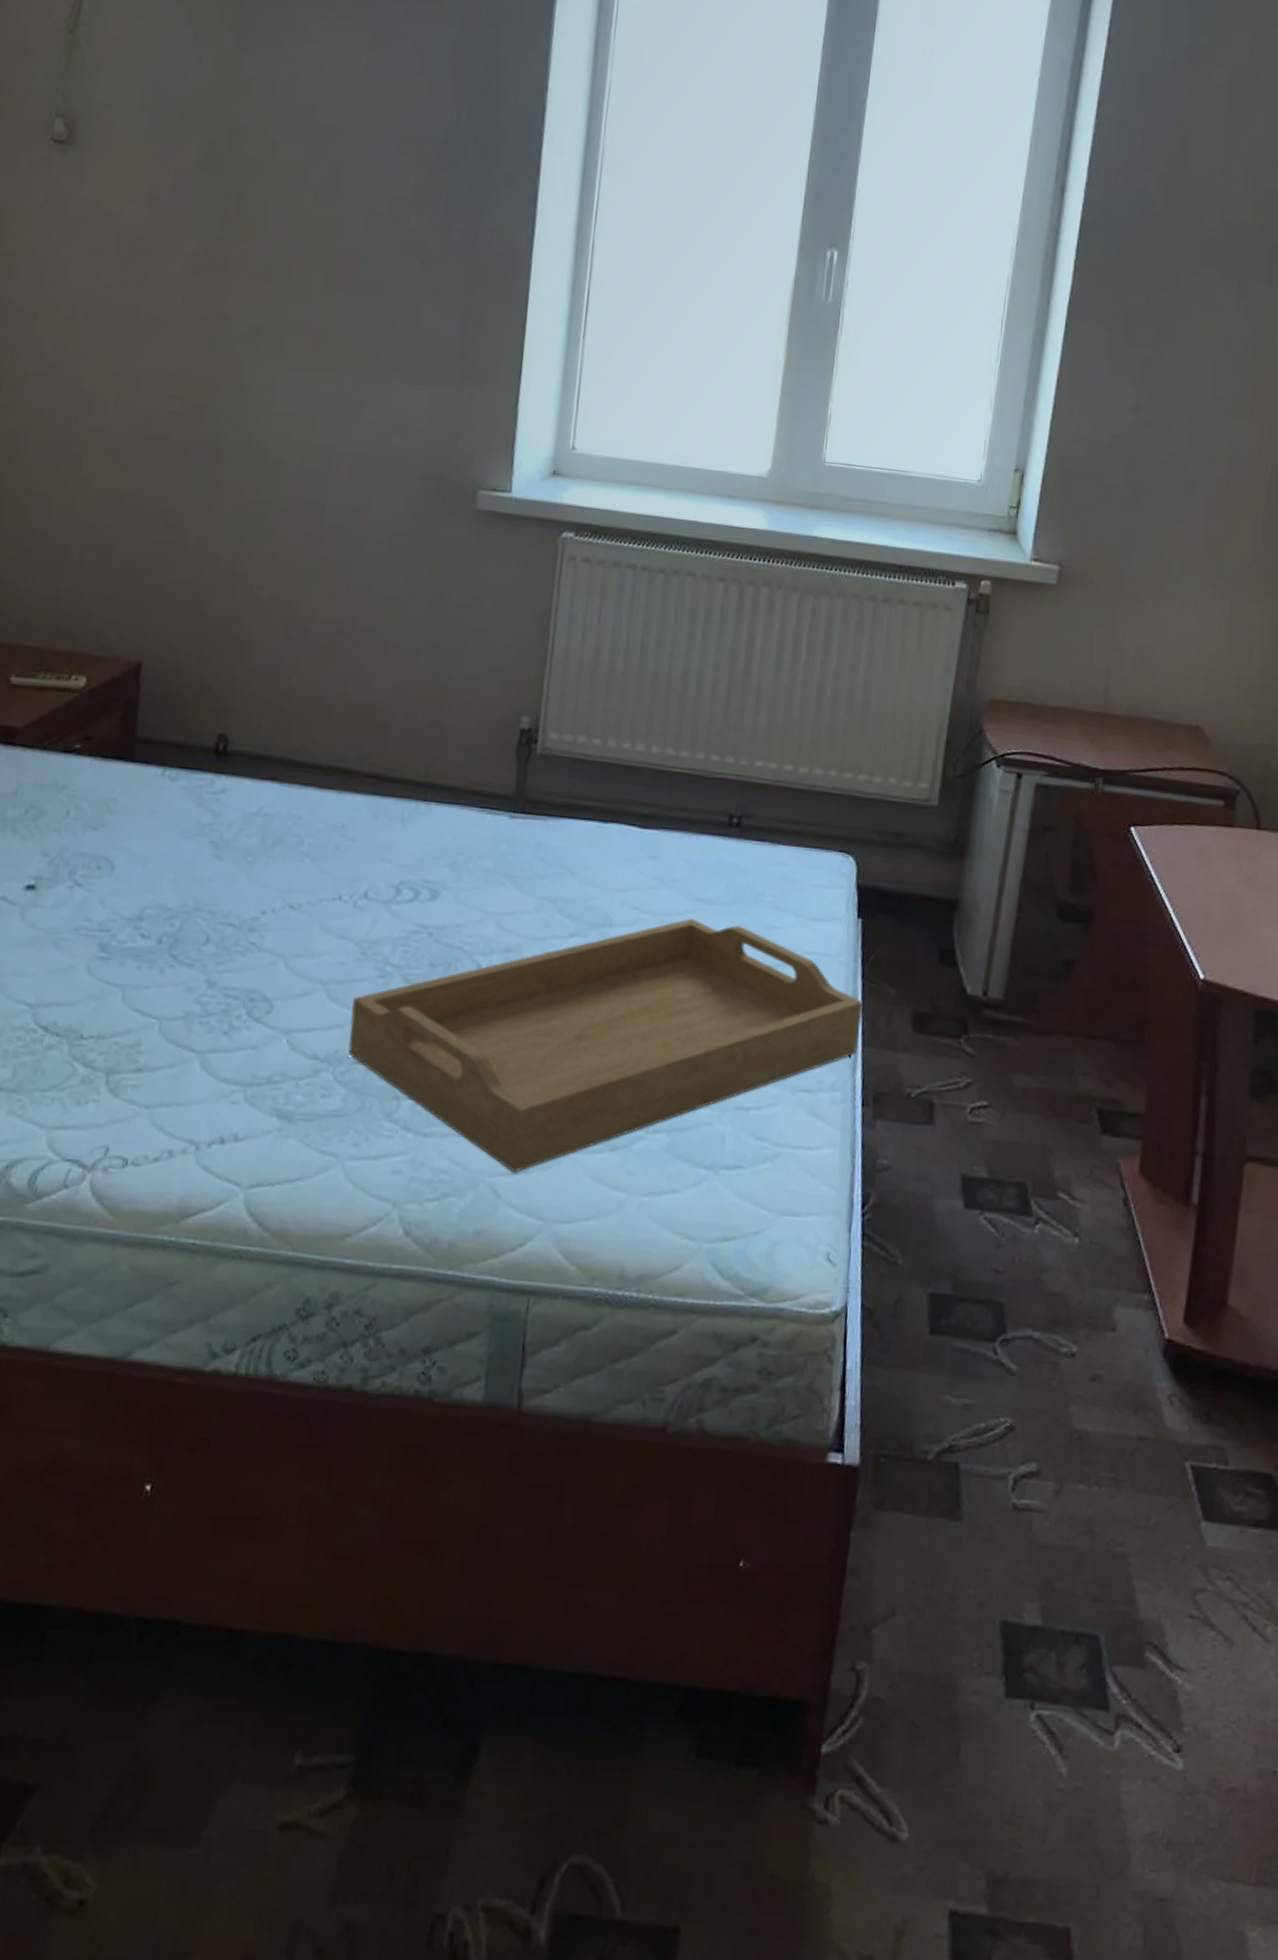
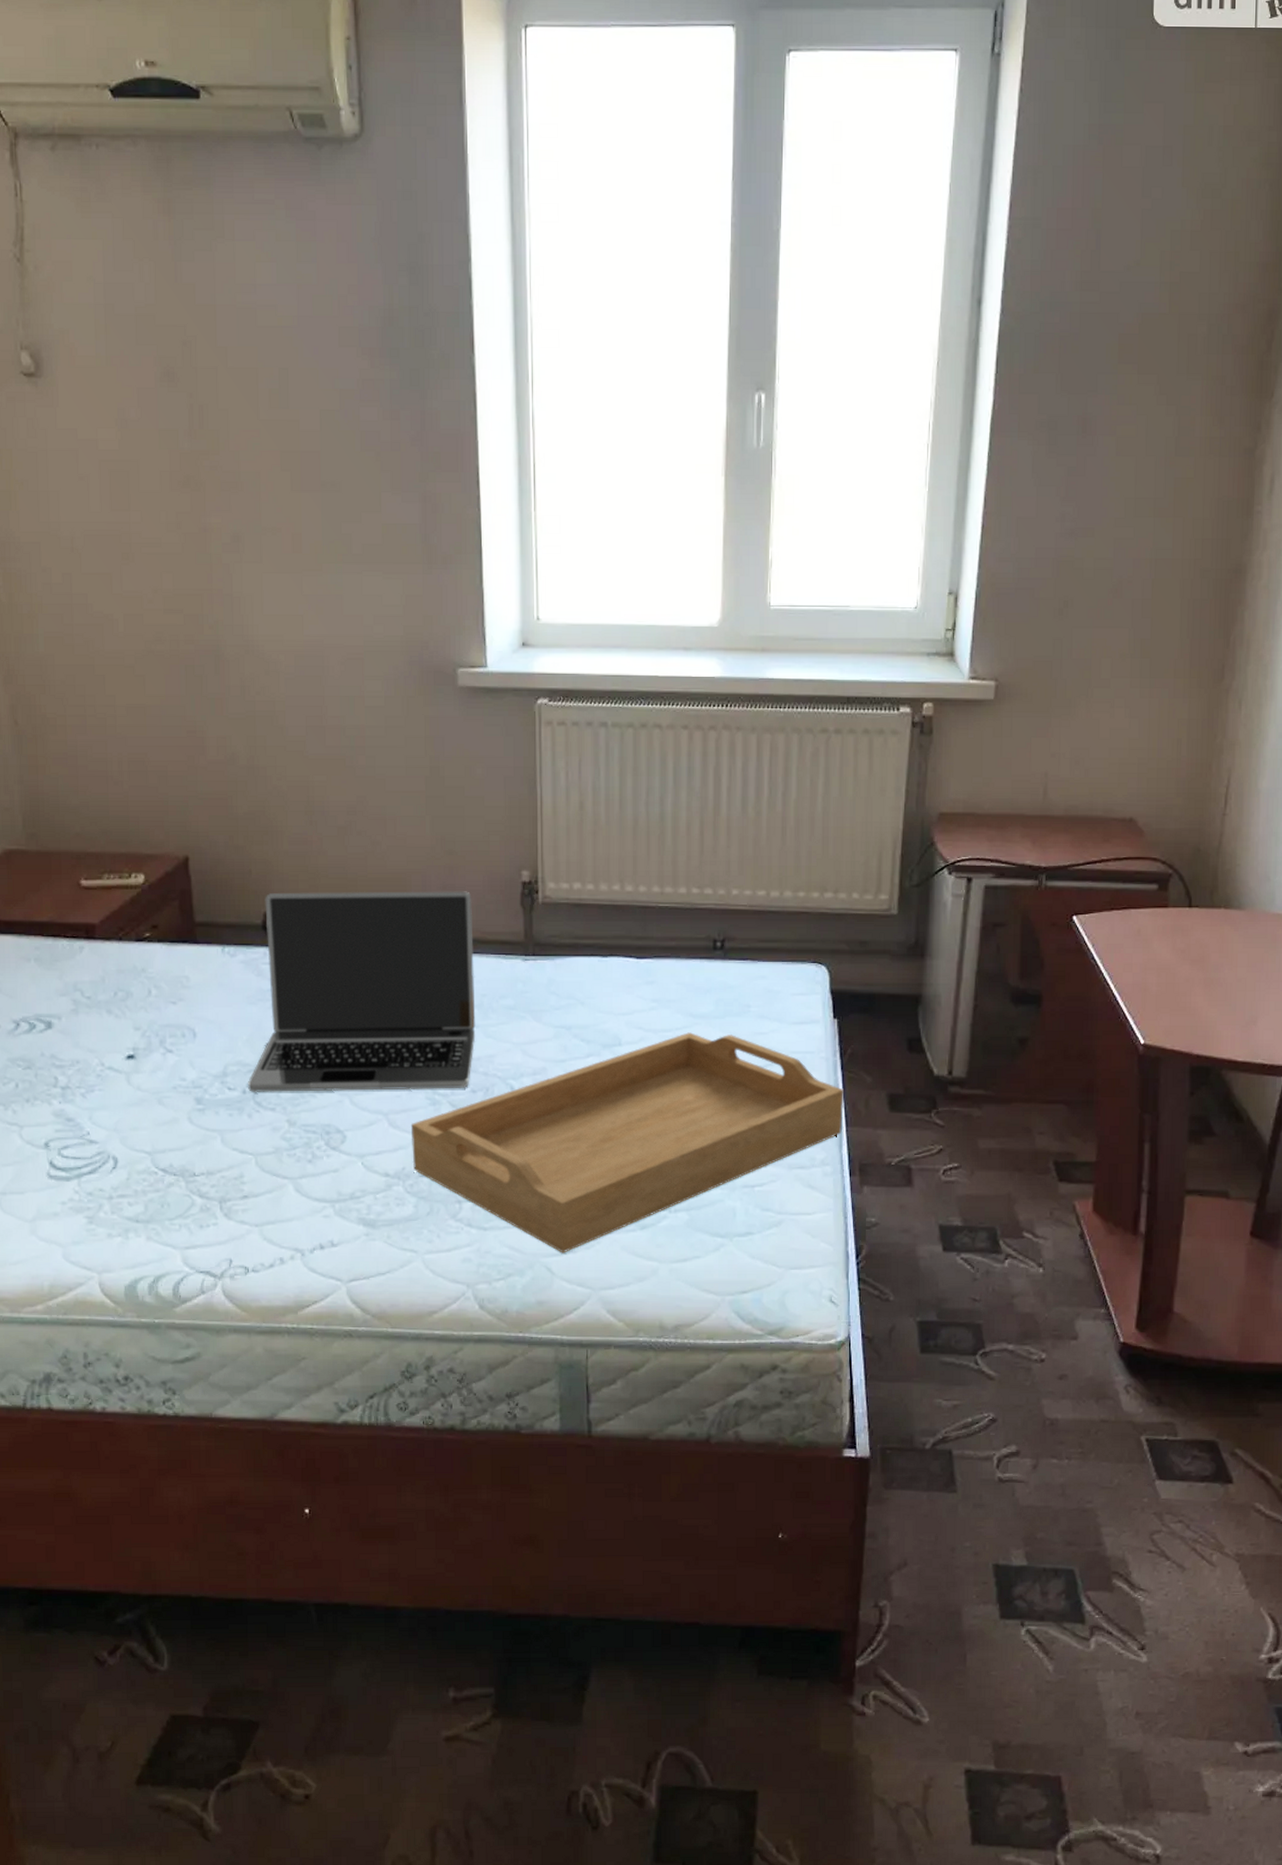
laptop: none [165,713,461,961] -> present [248,891,476,1092]

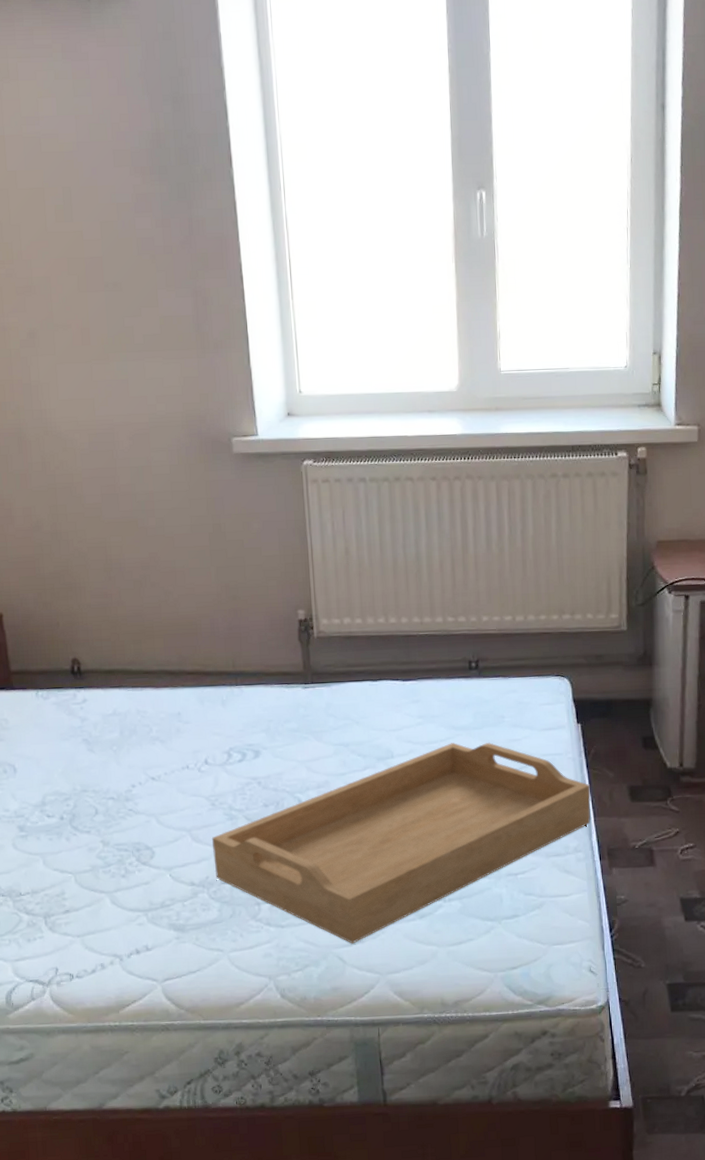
laptop: present [248,891,476,1092] -> none [65,630,265,818]

